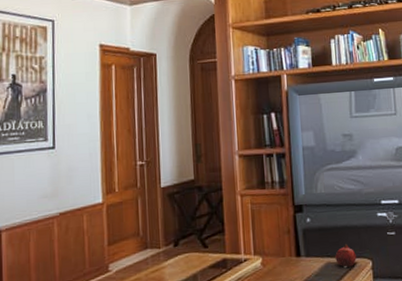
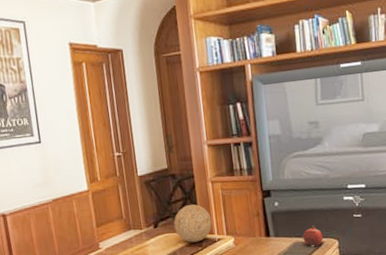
decorative ball: none [196,219,239,264] -> present [173,204,212,243]

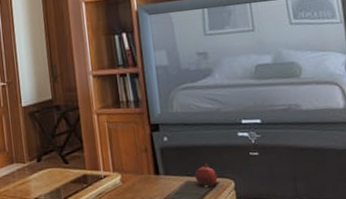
decorative ball: present [173,204,212,243] -> none [57,137,98,179]

